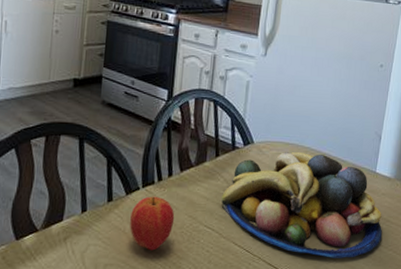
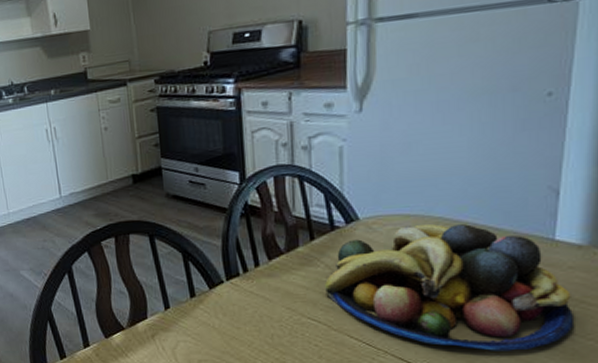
apple: present [130,196,175,251] -> none [218,289,270,346]

